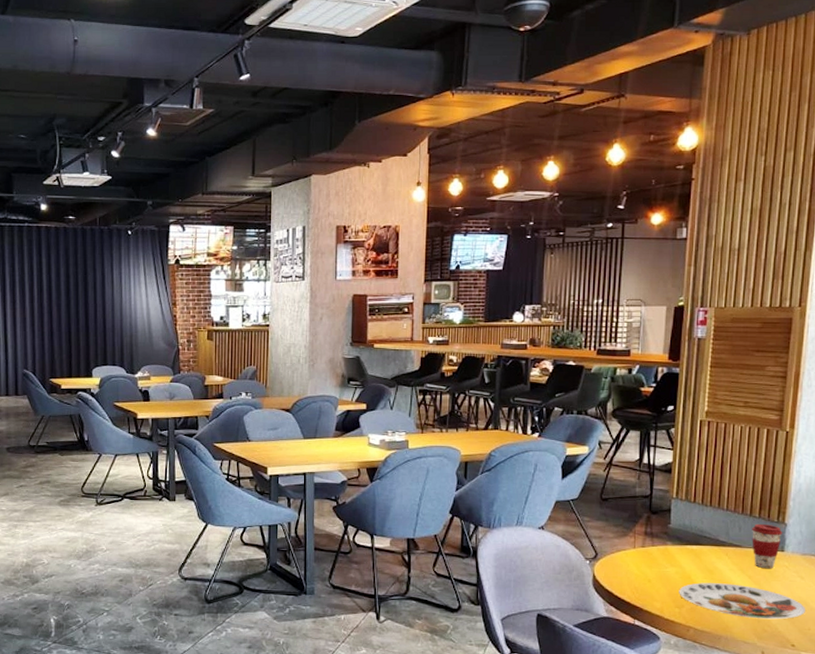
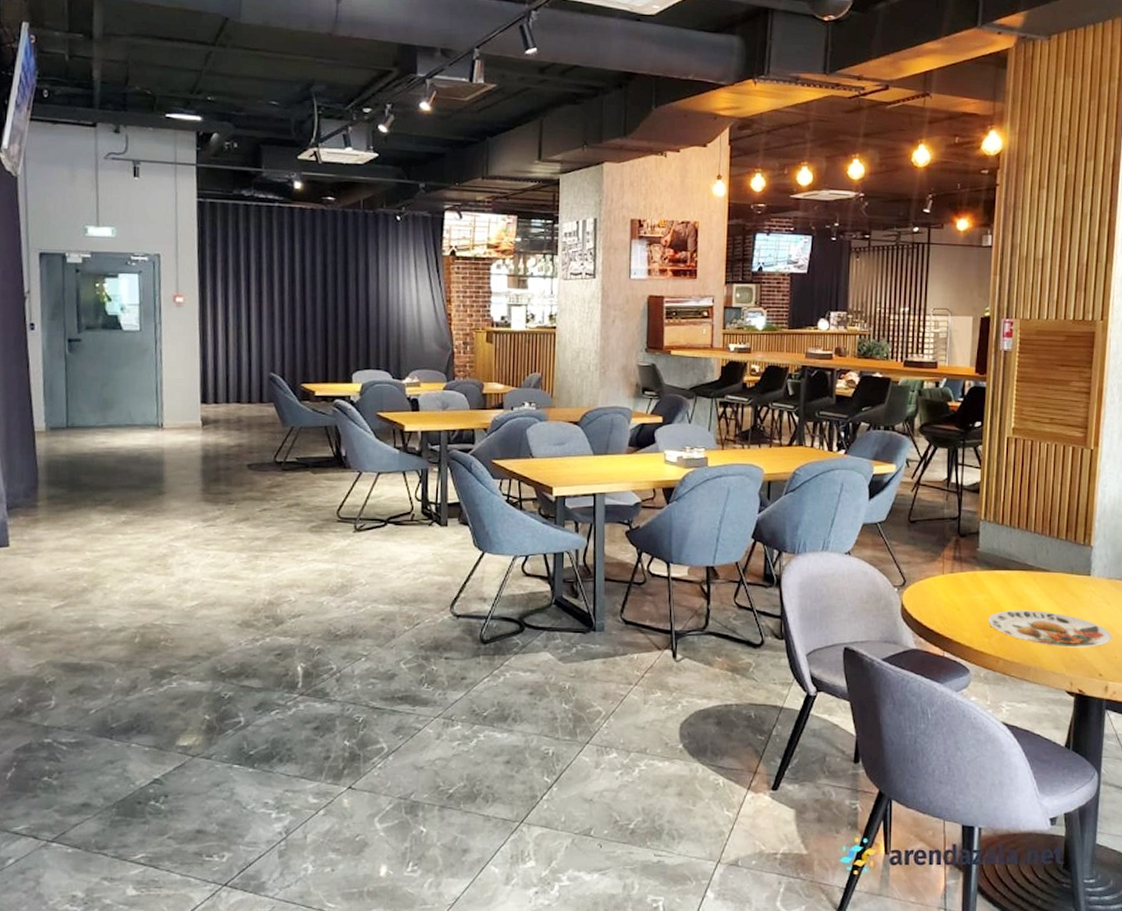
coffee cup: present [752,523,783,568] -> none [1059,546,1089,593]

